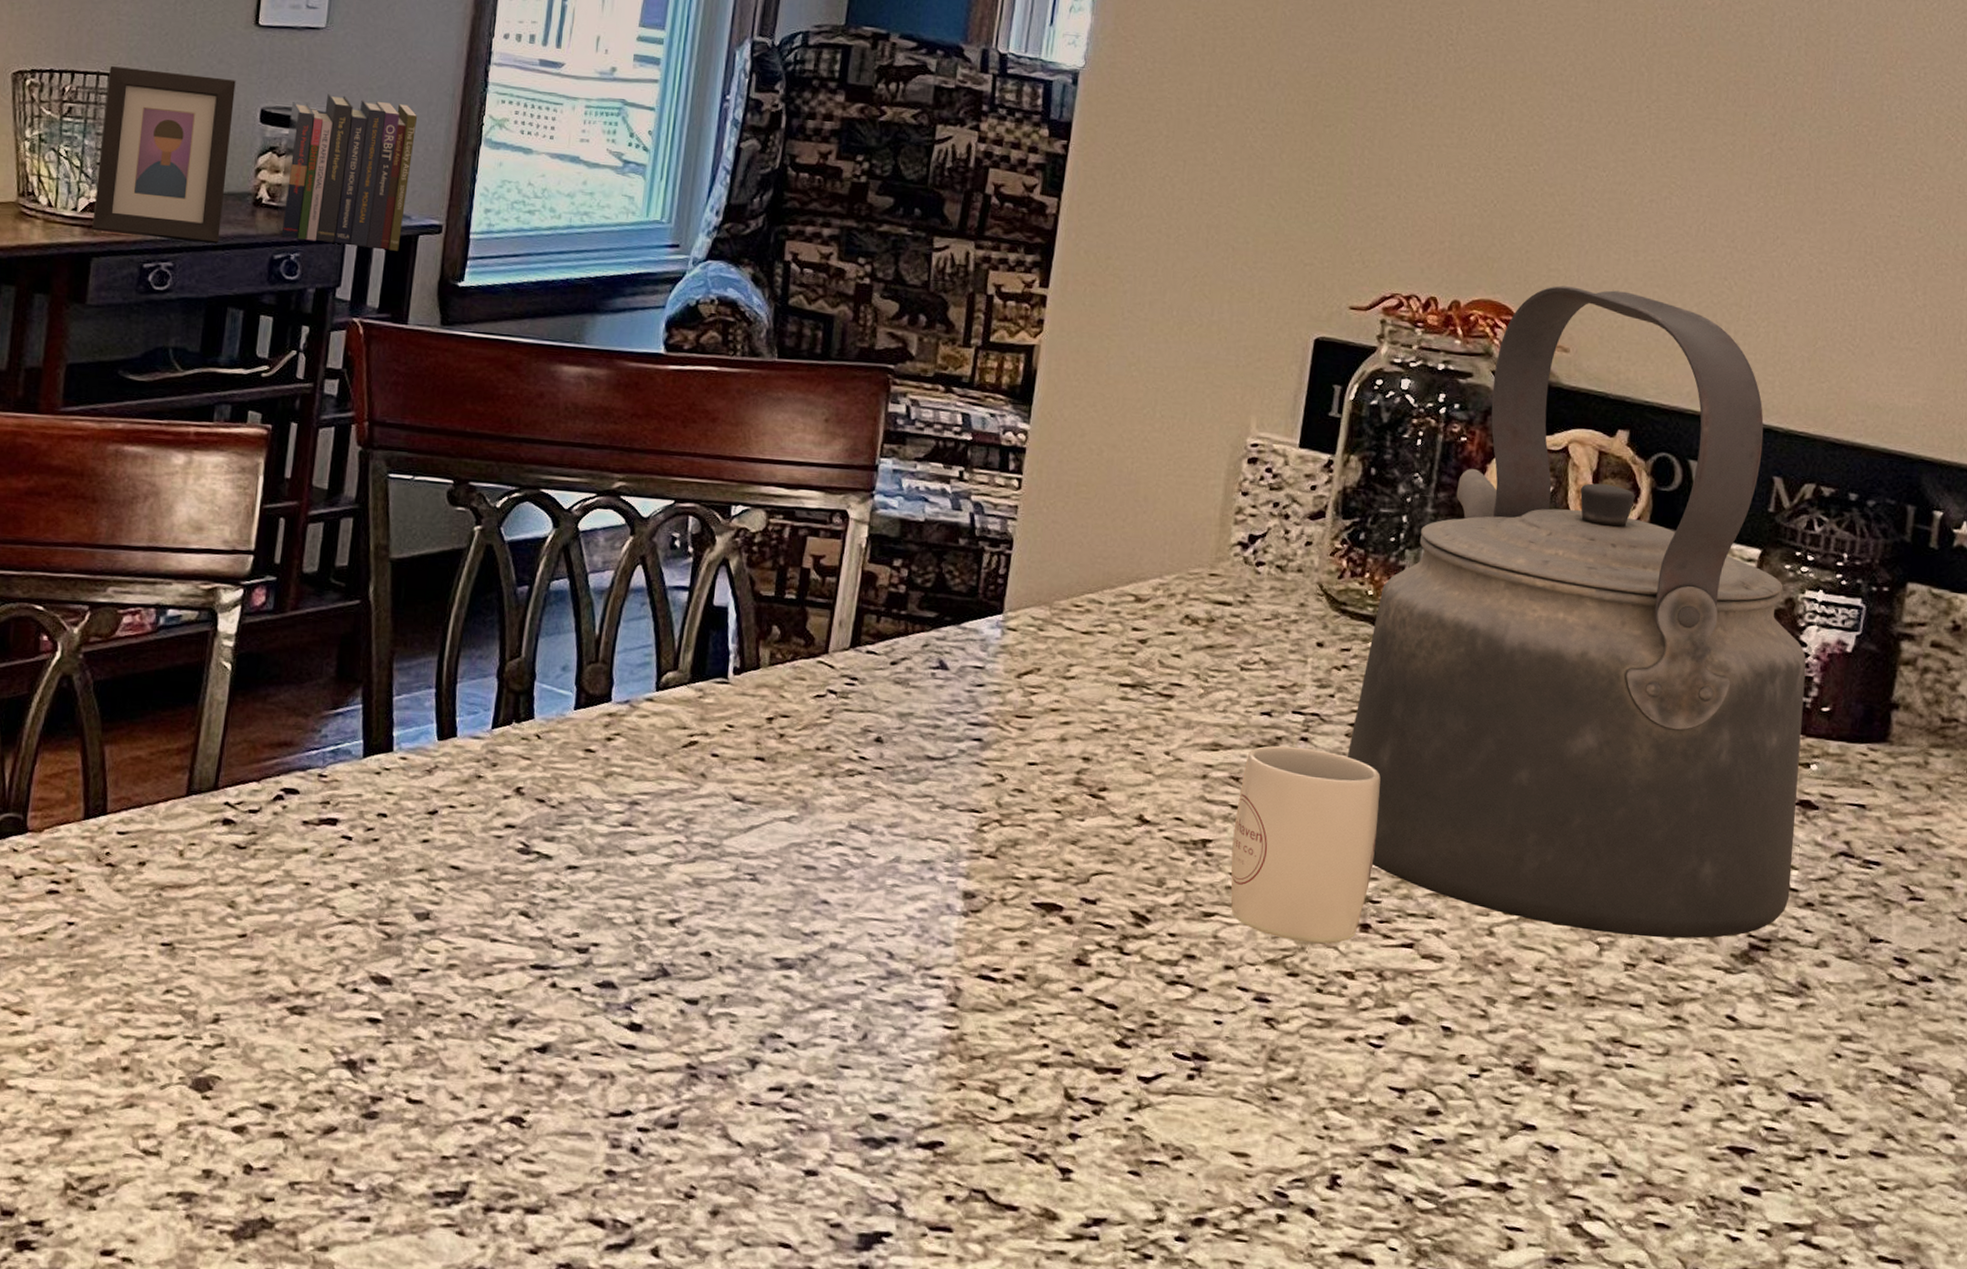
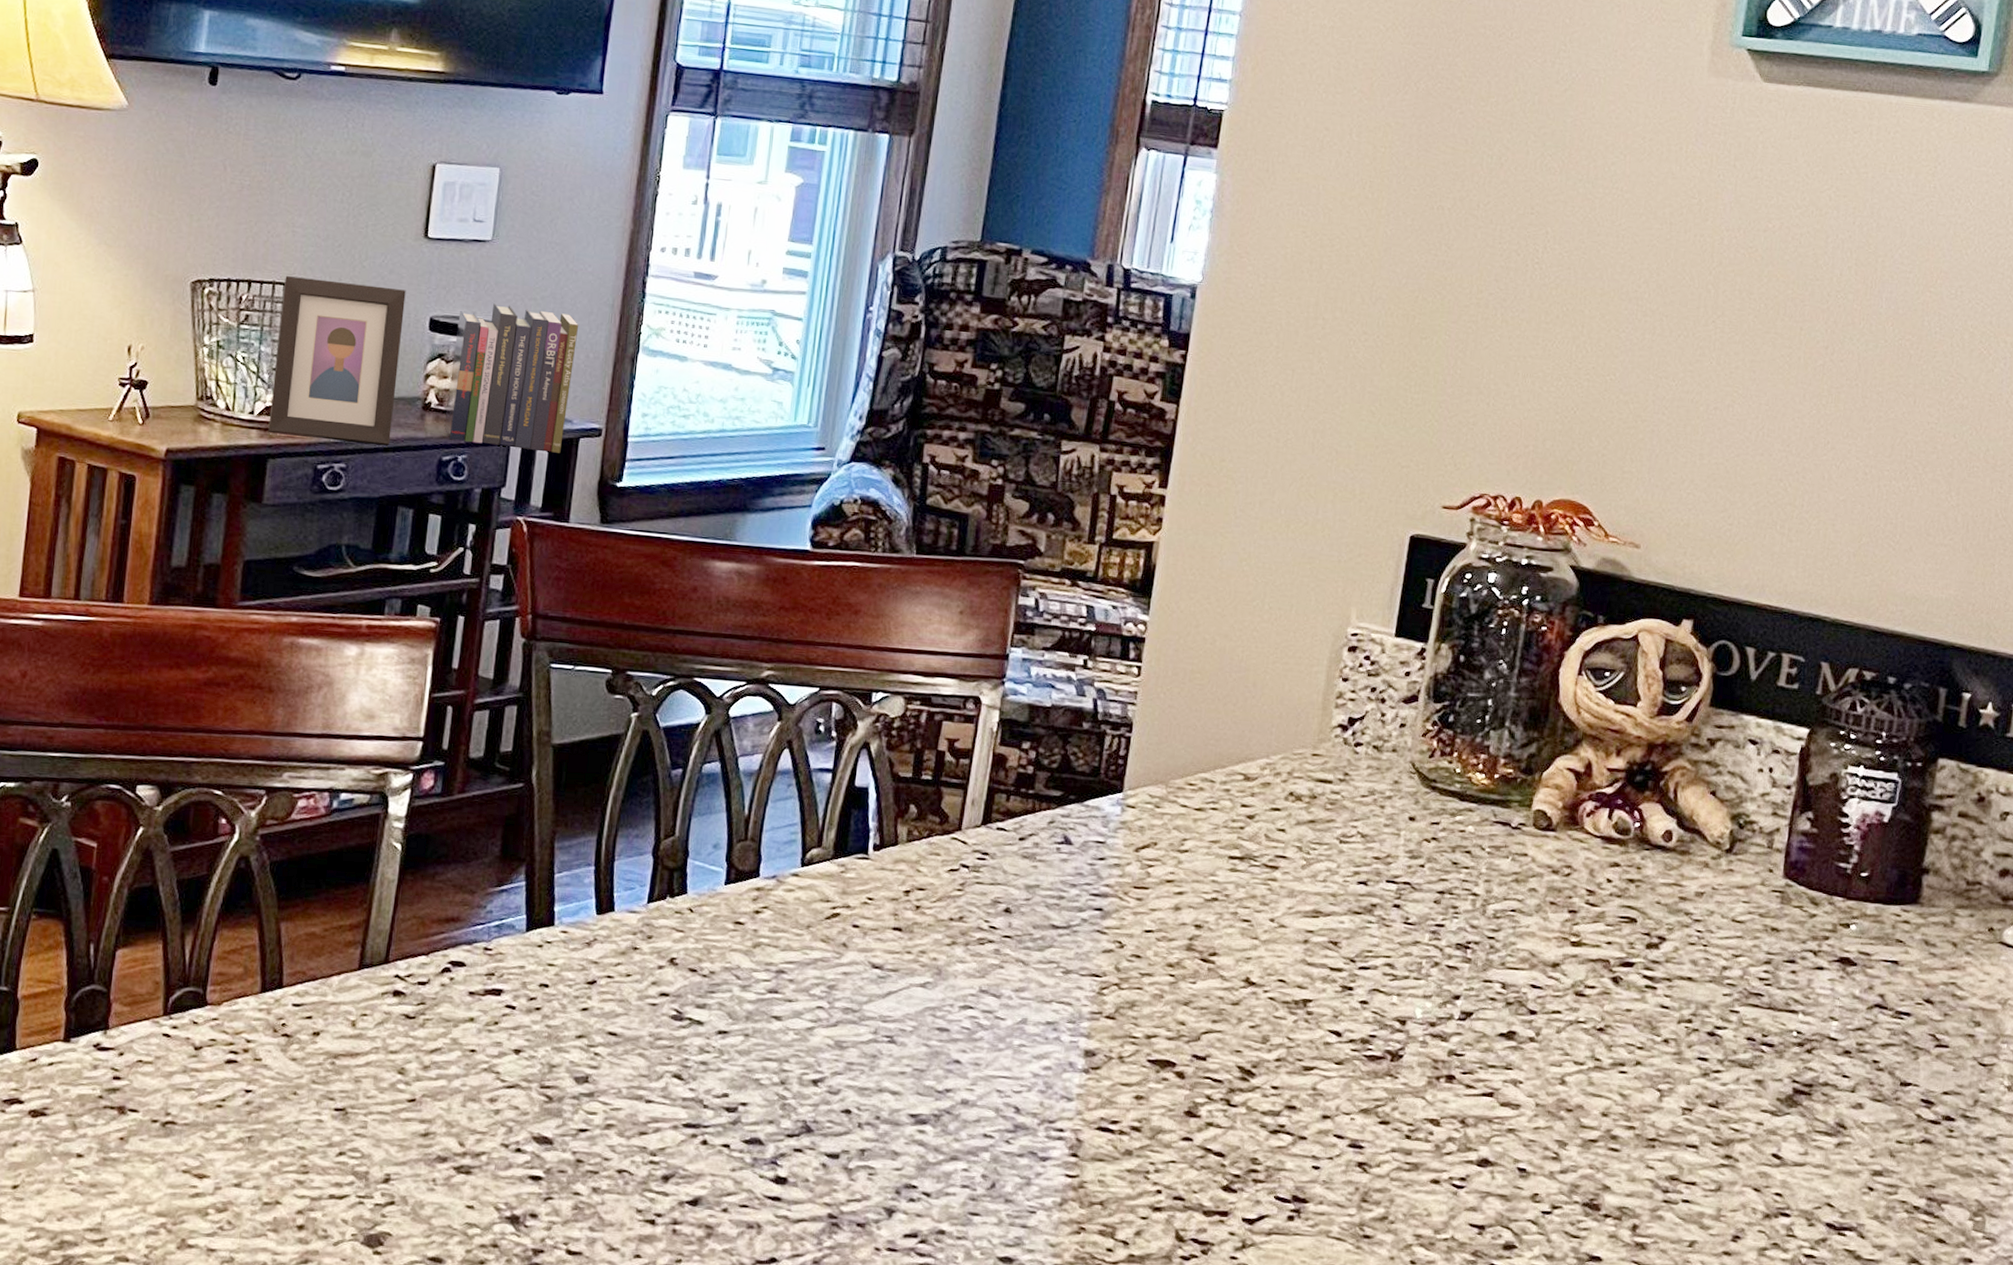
mug: present [1230,745,1381,944] -> none [1328,912,1466,1094]
kettle: present [1347,285,1807,939] -> none [1435,486,1848,1085]

